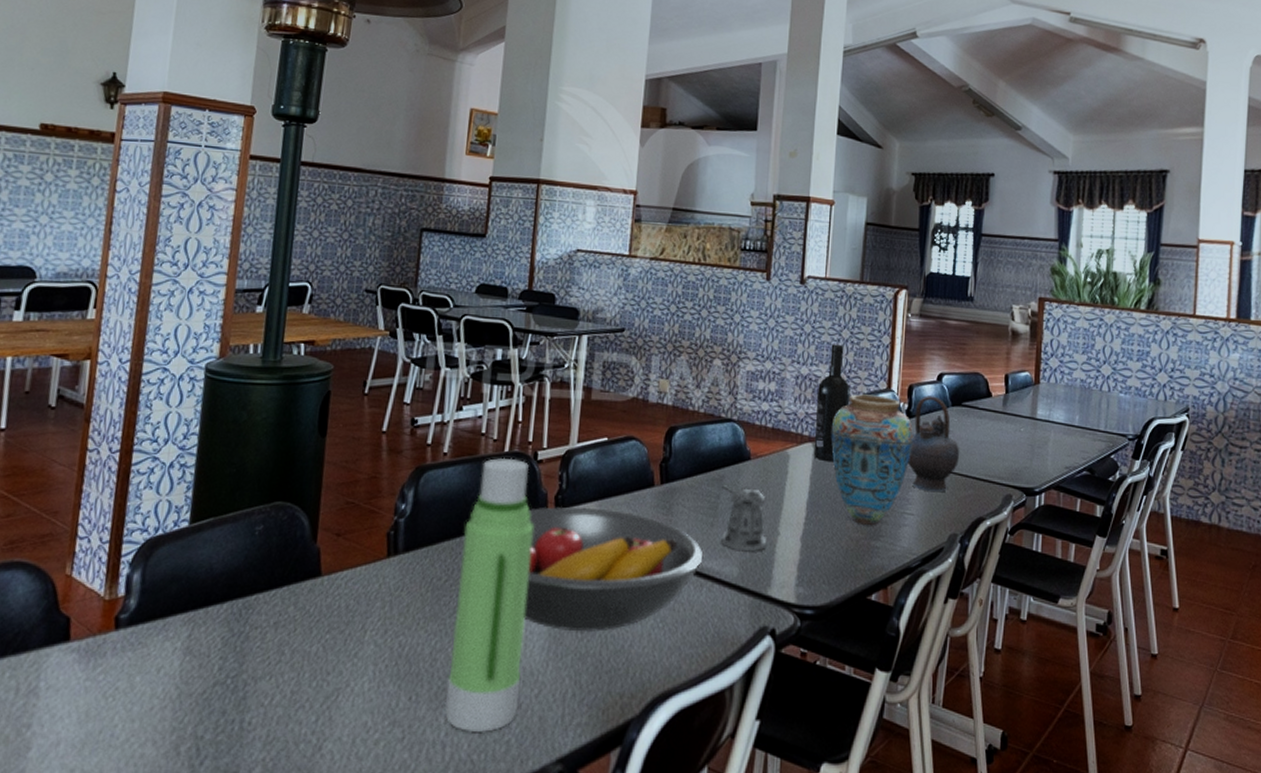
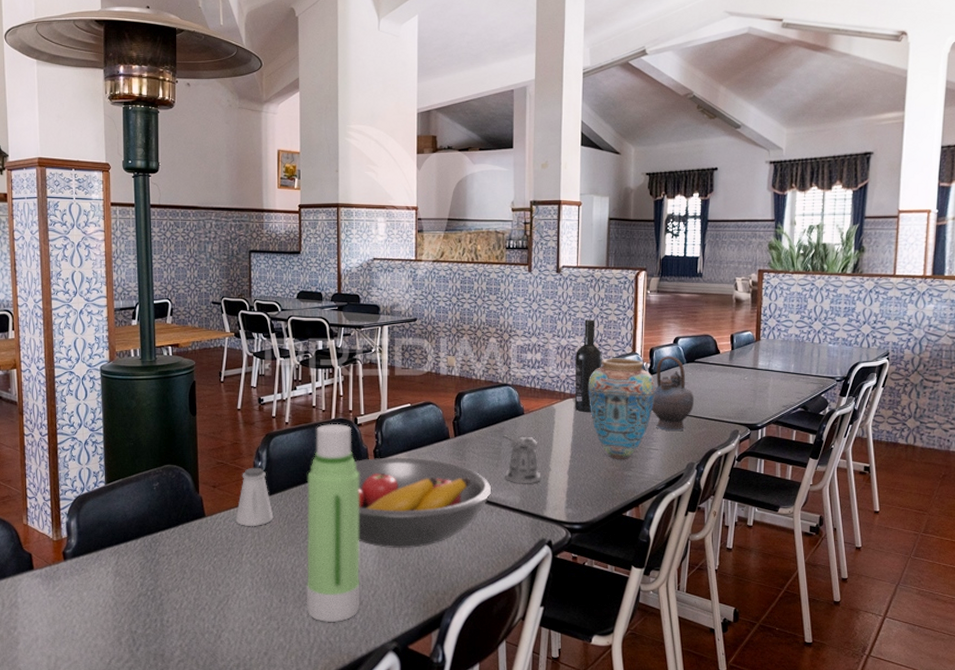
saltshaker: none [361,510,414,593] -> present [235,467,274,527]

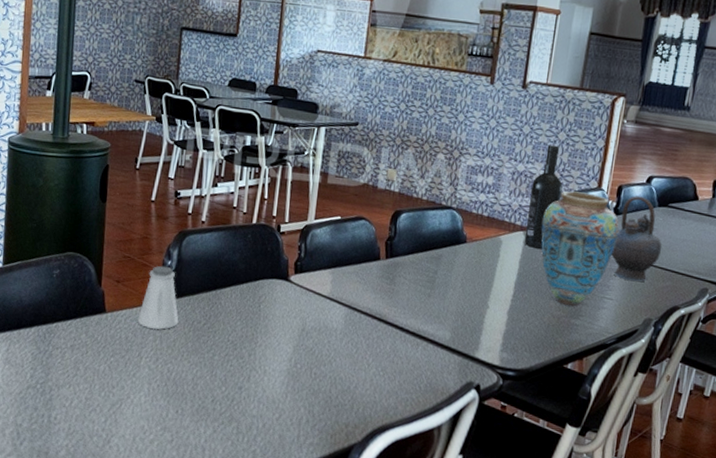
water bottle: present [306,423,361,623] -> none [203,228,276,443]
fruit bowl: present [353,457,492,548] -> none [267,270,421,374]
pepper shaker: present [503,435,540,483] -> none [436,263,477,320]

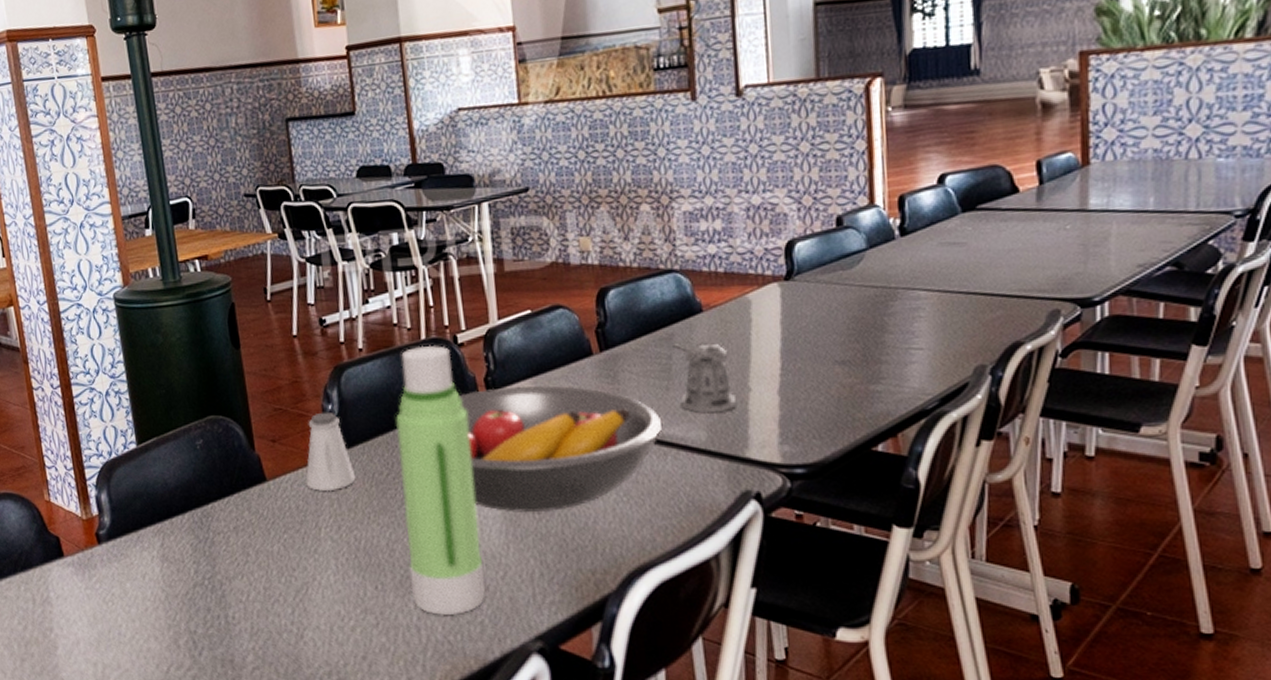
water bottle: none [203,228,276,443] -> present [396,345,487,616]
fruit bowl: none [267,270,421,374] -> present [457,385,663,512]
pepper shaker: none [436,263,477,320] -> present [672,343,736,413]
wine bottle: present [524,145,563,250] -> none [776,161,821,302]
vase: present [541,191,619,306] -> none [800,214,913,368]
teapot: present [611,196,662,282] -> none [907,203,980,320]

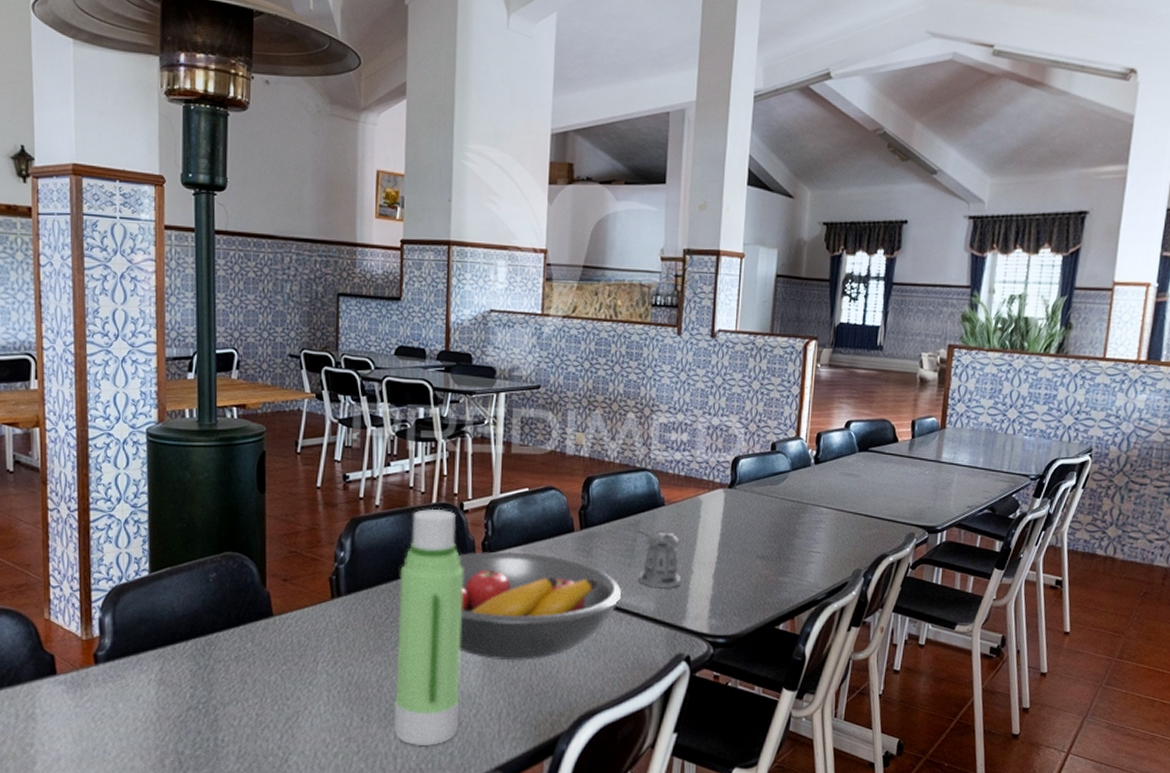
saltshaker: present [305,411,356,492] -> none [310,558,357,630]

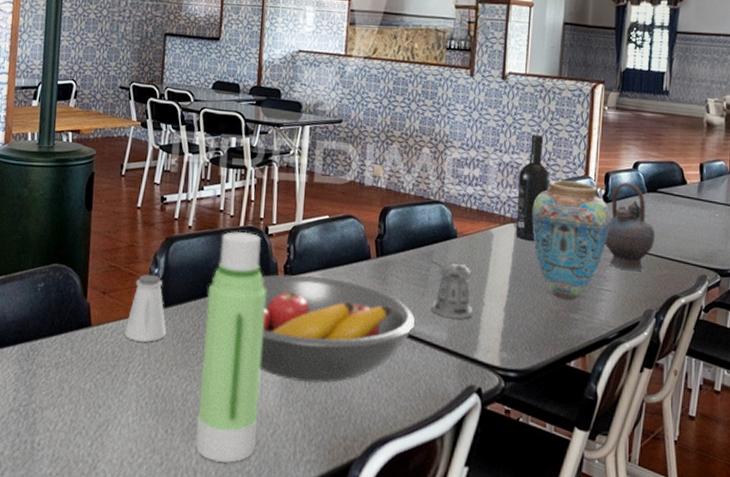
saltshaker: none [310,558,357,630] -> present [124,274,167,343]
wine bottle: none [725,395,760,507] -> present [515,134,550,242]
vase: none [741,442,821,563] -> present [531,180,611,299]
teapot: none [815,442,866,532] -> present [605,182,656,272]

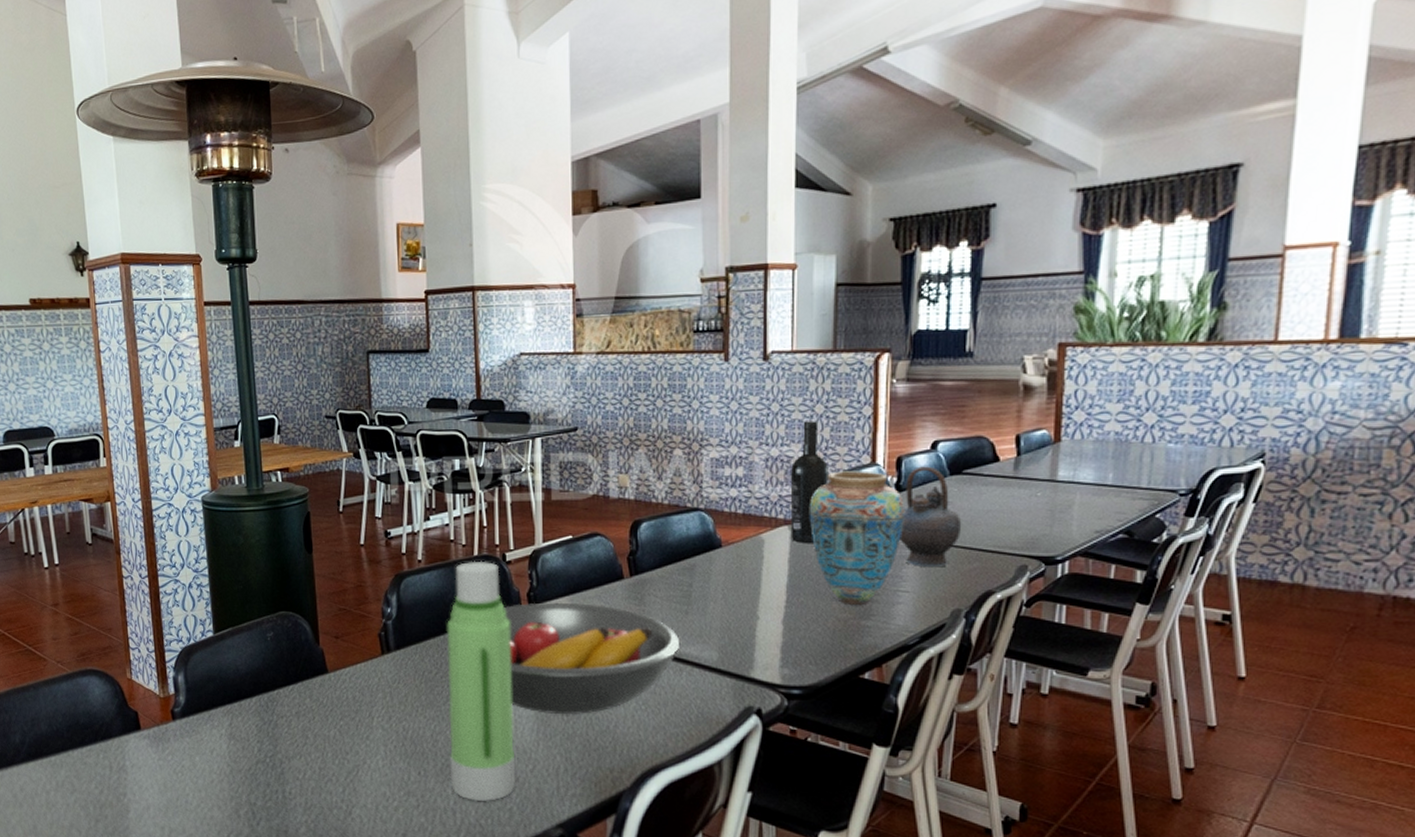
saltshaker: present [124,274,167,343] -> none [363,614,408,686]
pepper shaker: present [431,260,472,319] -> none [694,574,745,635]

